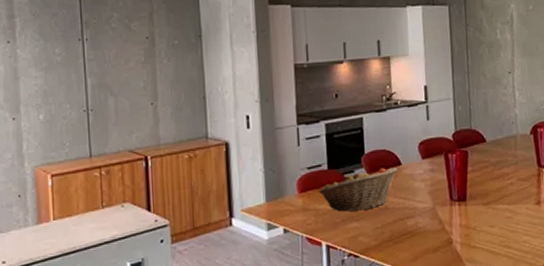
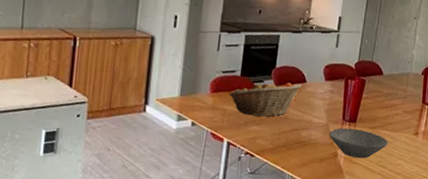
bowl: none [437,207,509,242] -> present [328,127,389,159]

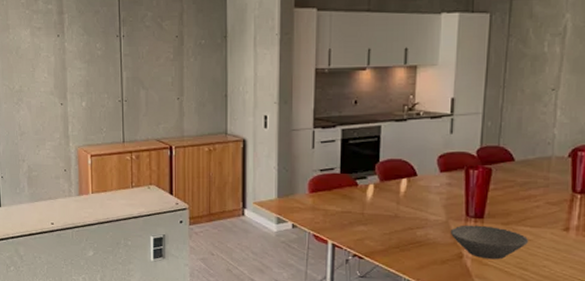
fruit basket: present [229,81,302,117] -> none [329,177,412,216]

